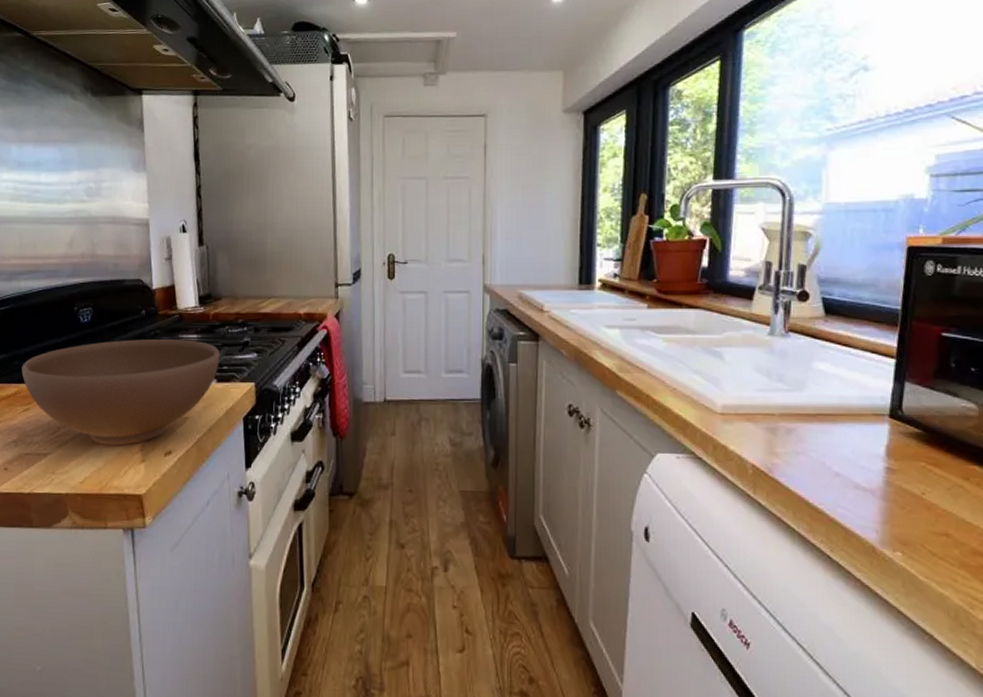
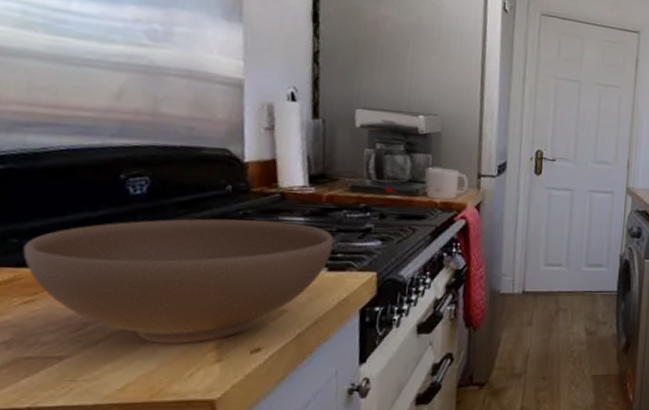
coffee maker: none [228,229,303,311] -> present [348,107,443,198]
mug: none [290,280,327,312] -> present [425,167,468,201]

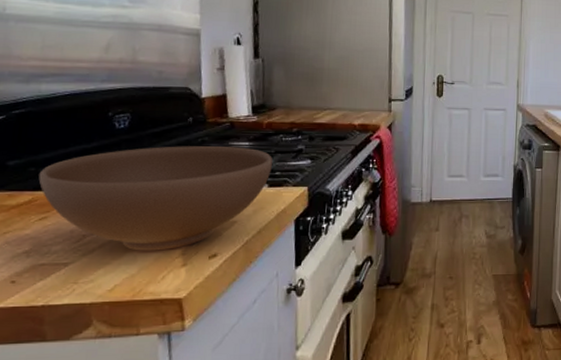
coffee maker: present [348,107,443,198] -> none [283,46,359,122]
mug: present [425,167,468,201] -> none [345,94,381,123]

